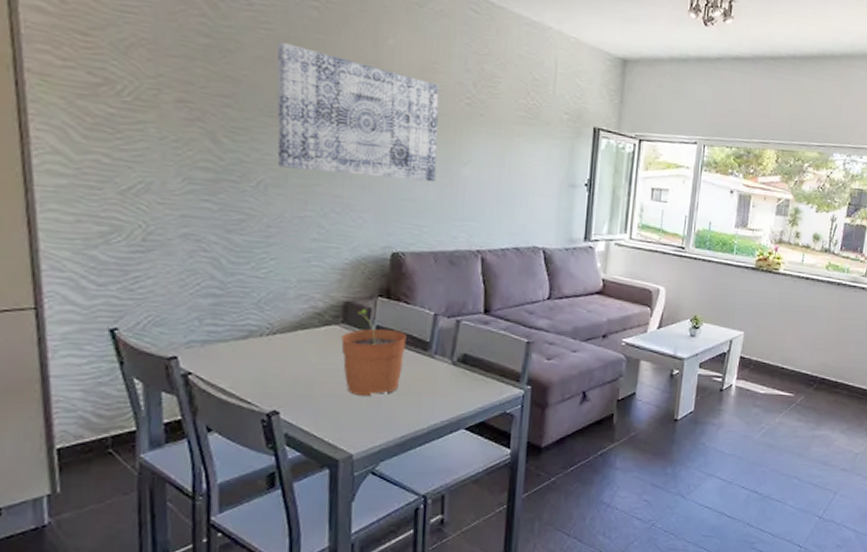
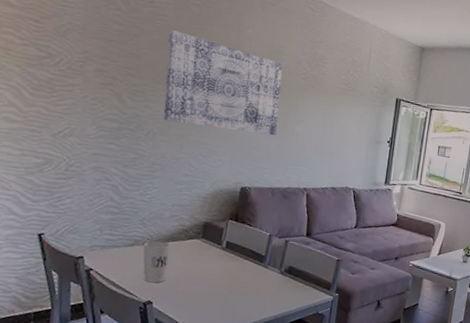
cup: none [261,330,299,387] -> present [143,241,171,283]
plant pot: present [341,308,407,397] -> none [200,228,248,295]

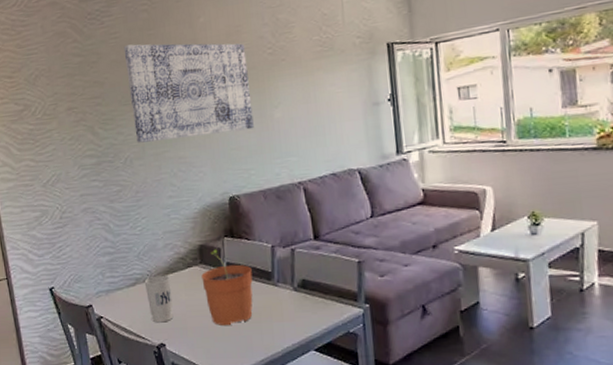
plant pot: none [200,228,248,295] -> present [201,249,253,326]

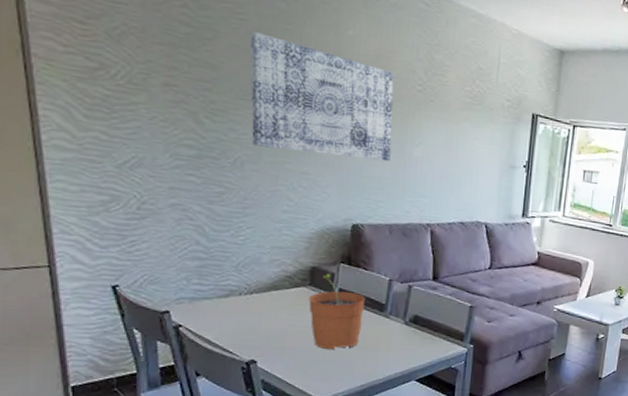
cup: present [144,275,174,323] -> none [240,290,273,339]

